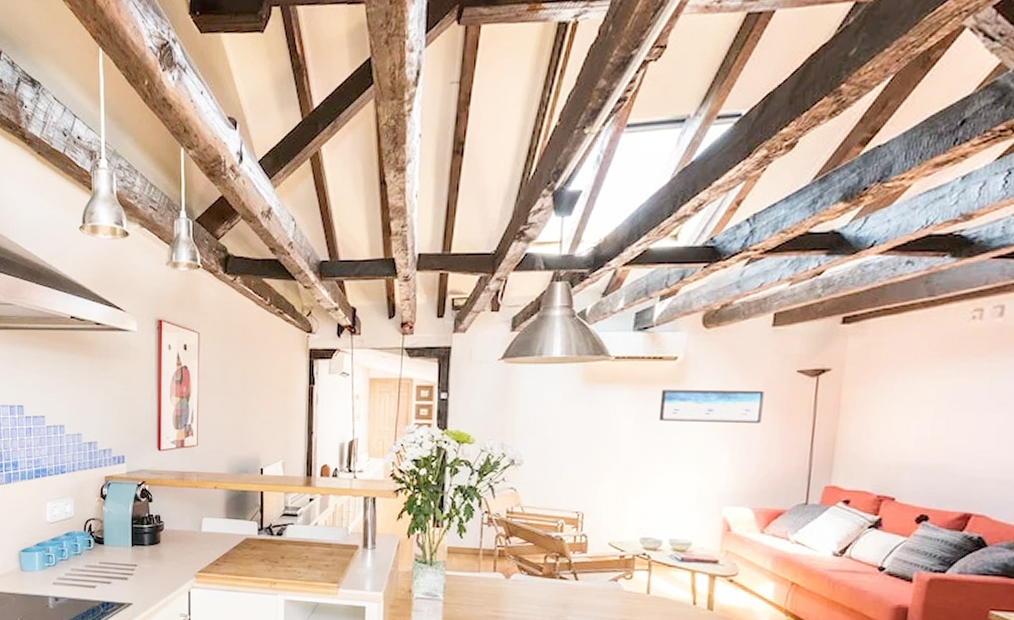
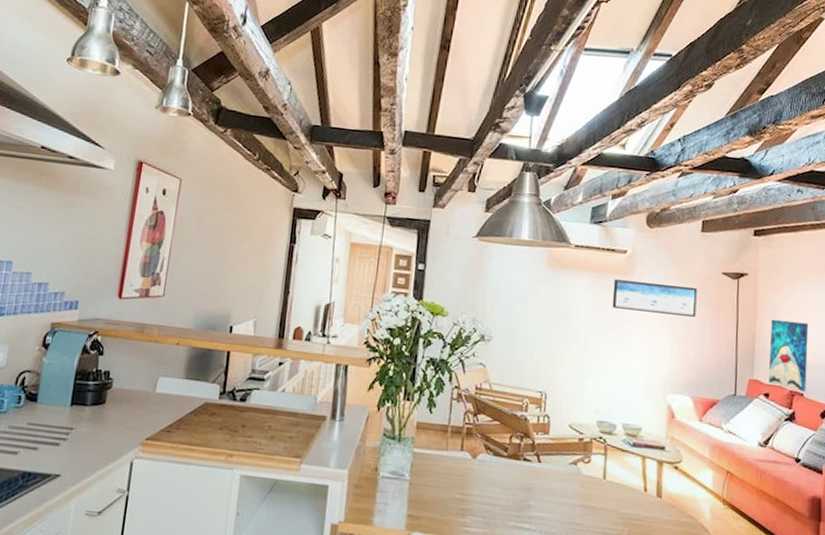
wall art: none [850,418,909,495] -> present [769,319,809,391]

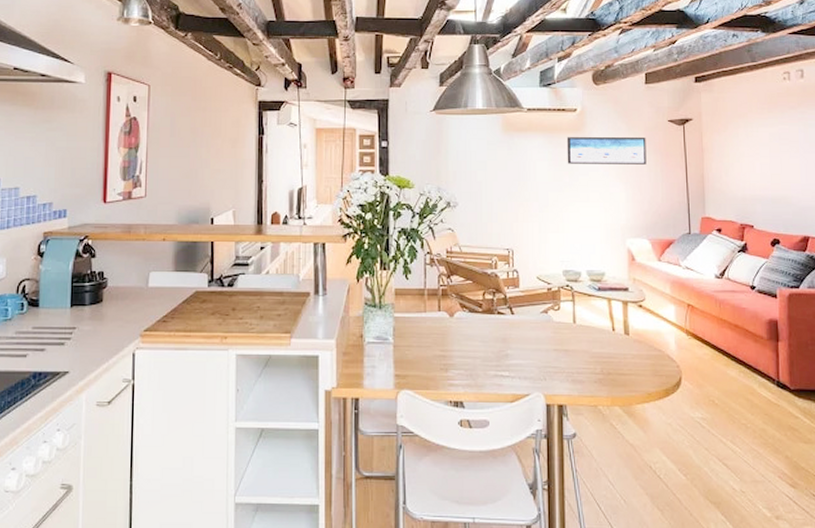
wall art: present [769,319,809,391] -> none [718,159,756,223]

